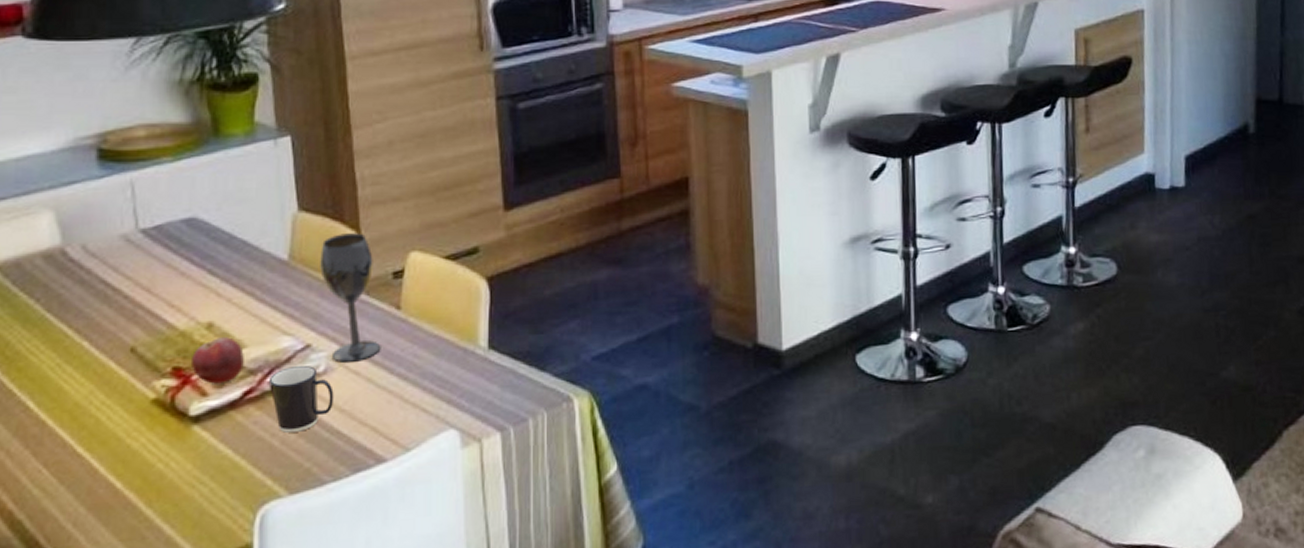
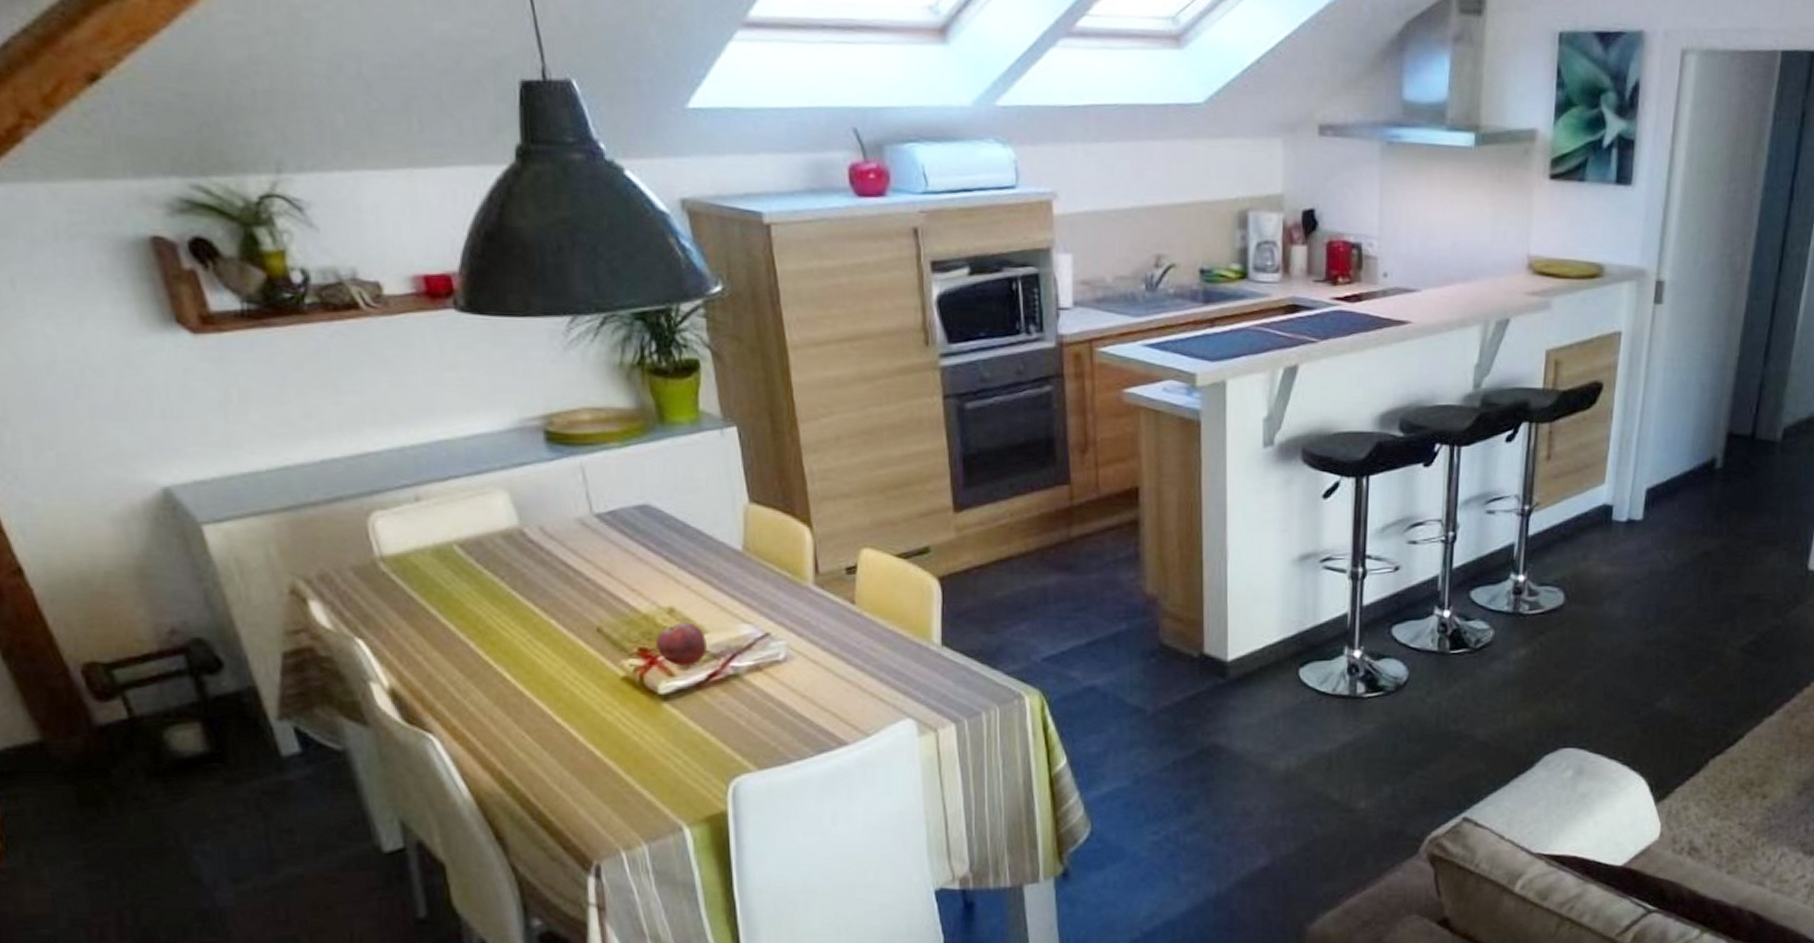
mug: present [268,365,334,433] -> none [731,652,795,714]
wine glass: present [320,233,381,363] -> none [774,527,838,652]

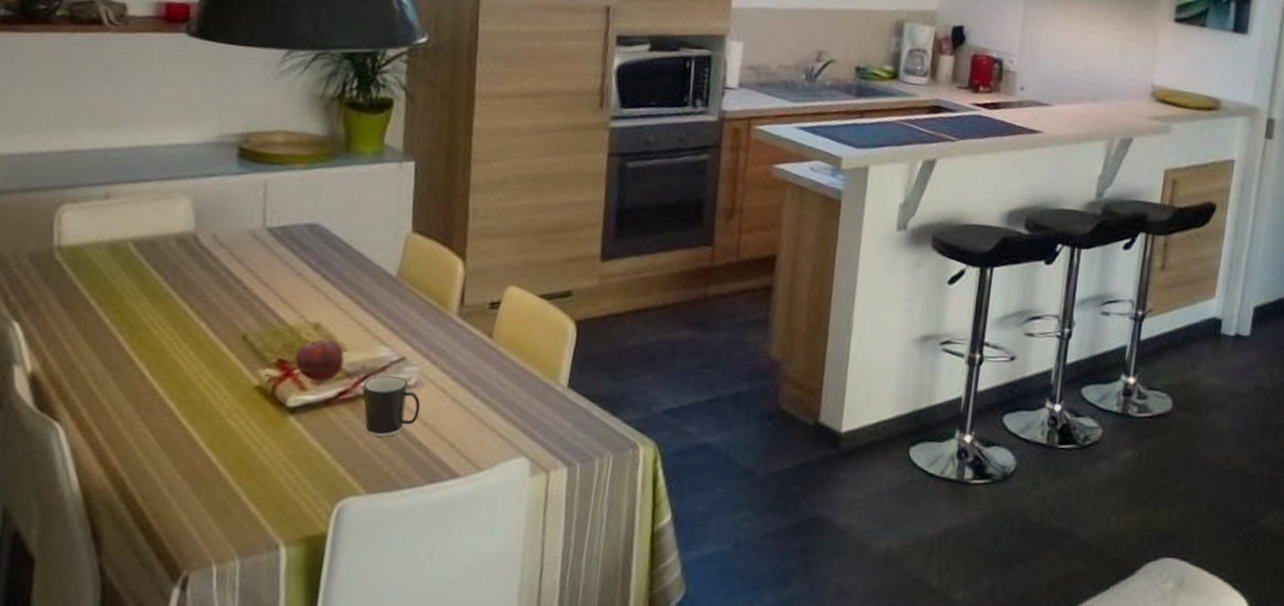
mug: none [731,652,795,714] -> present [362,375,421,437]

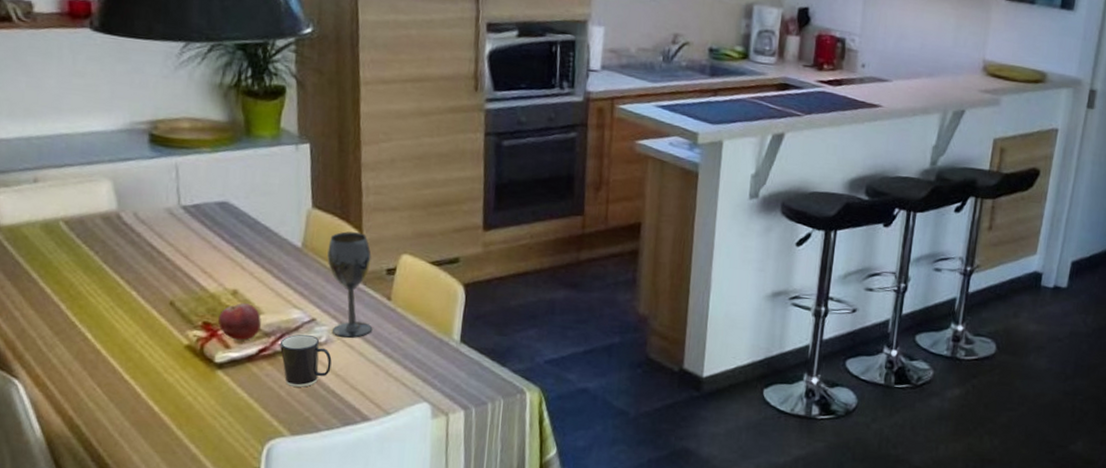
wine glass: none [424,259,474,380] -> present [327,231,373,338]

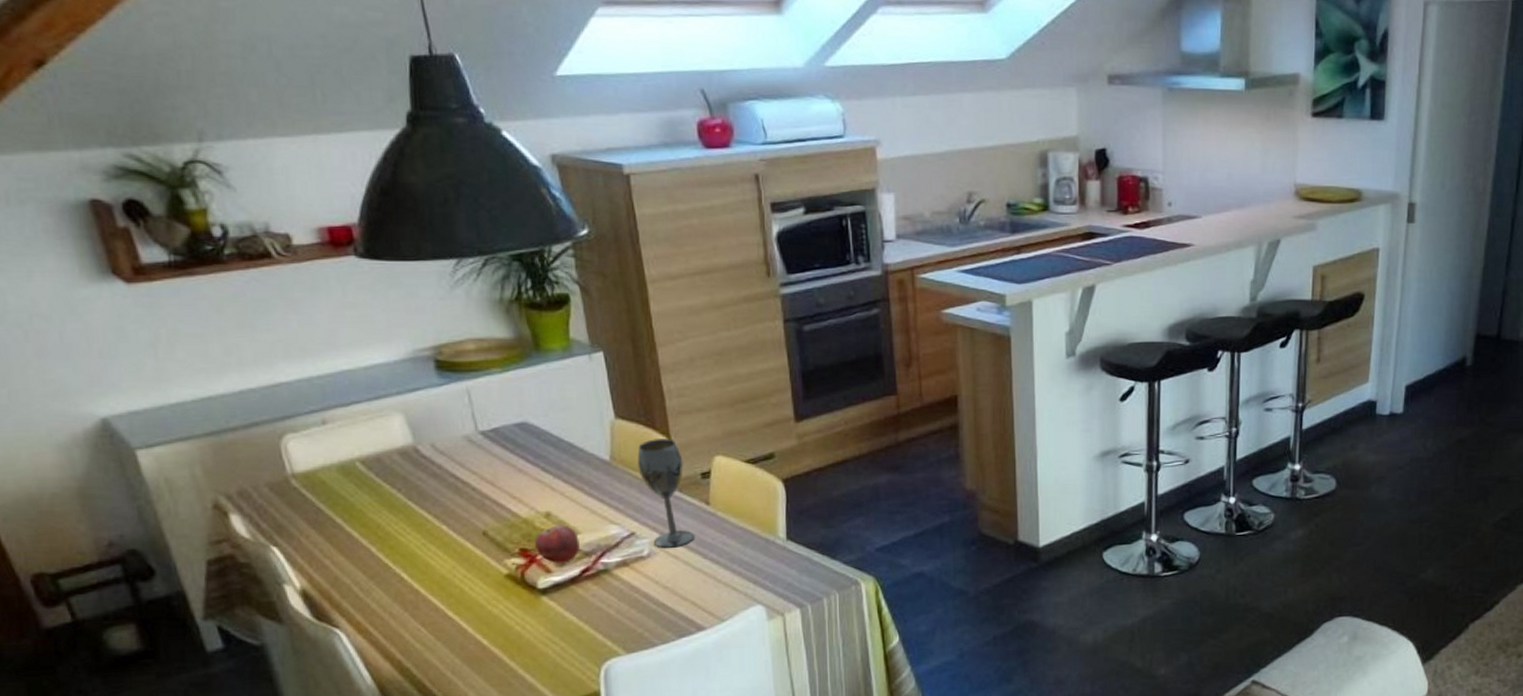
mug: present [279,334,332,387] -> none [601,549,658,604]

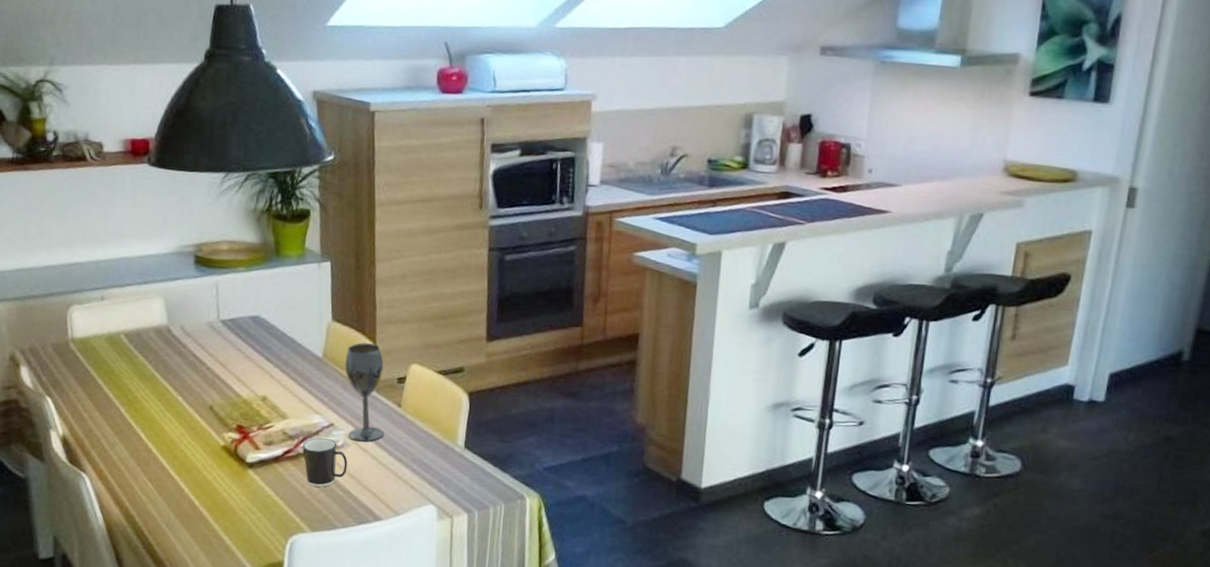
fruit: present [535,525,580,563] -> none [250,408,287,443]
mug: none [601,549,658,604] -> present [302,437,348,487]

